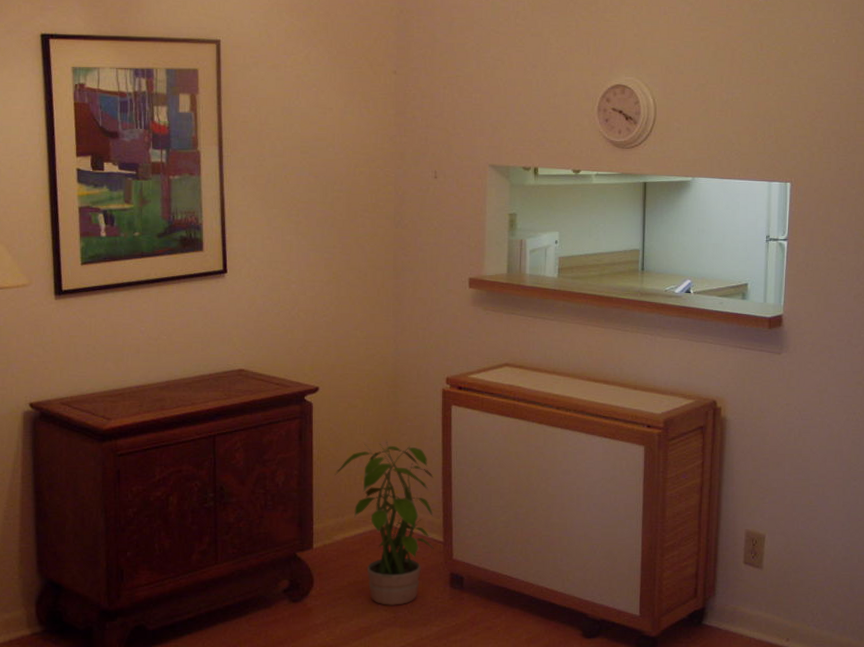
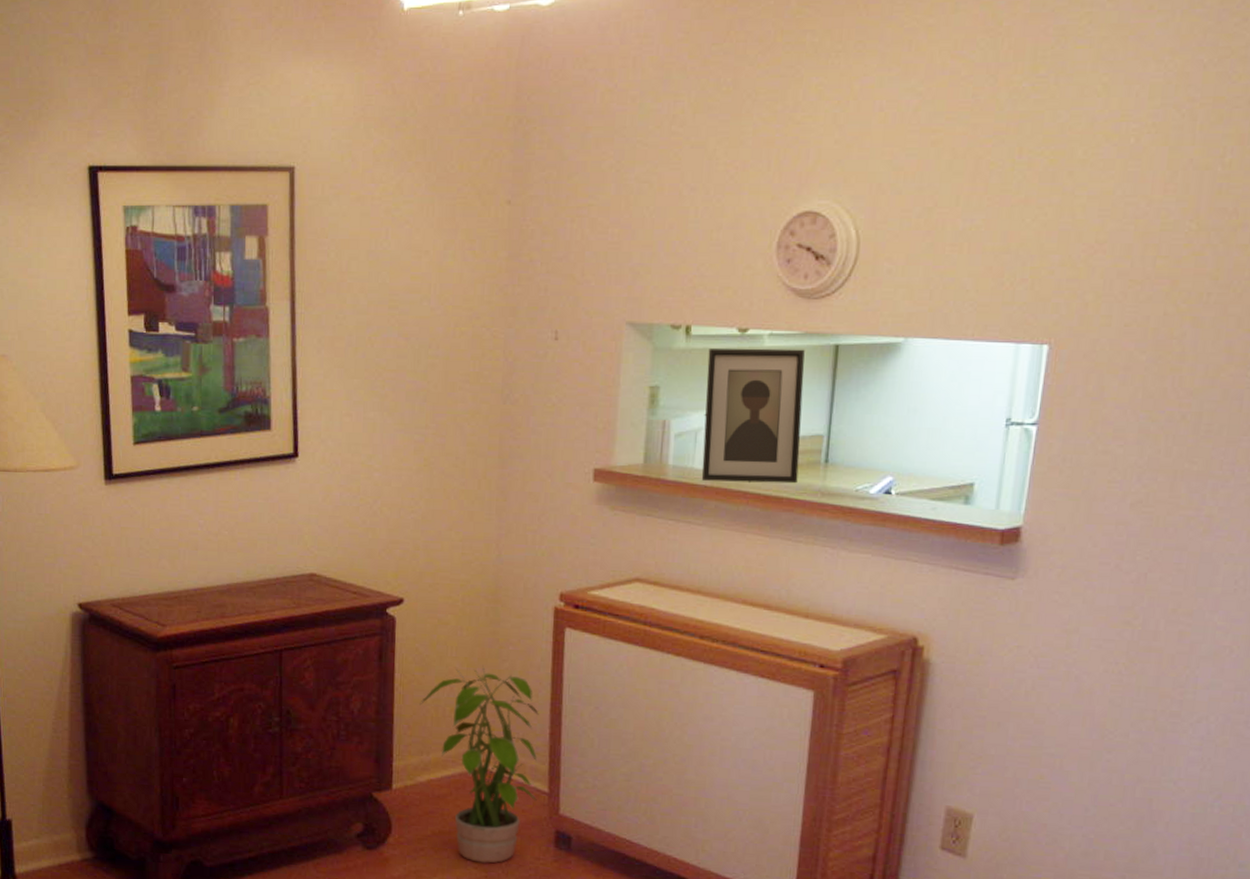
picture frame: none [551,185,623,287] -> present [701,348,805,484]

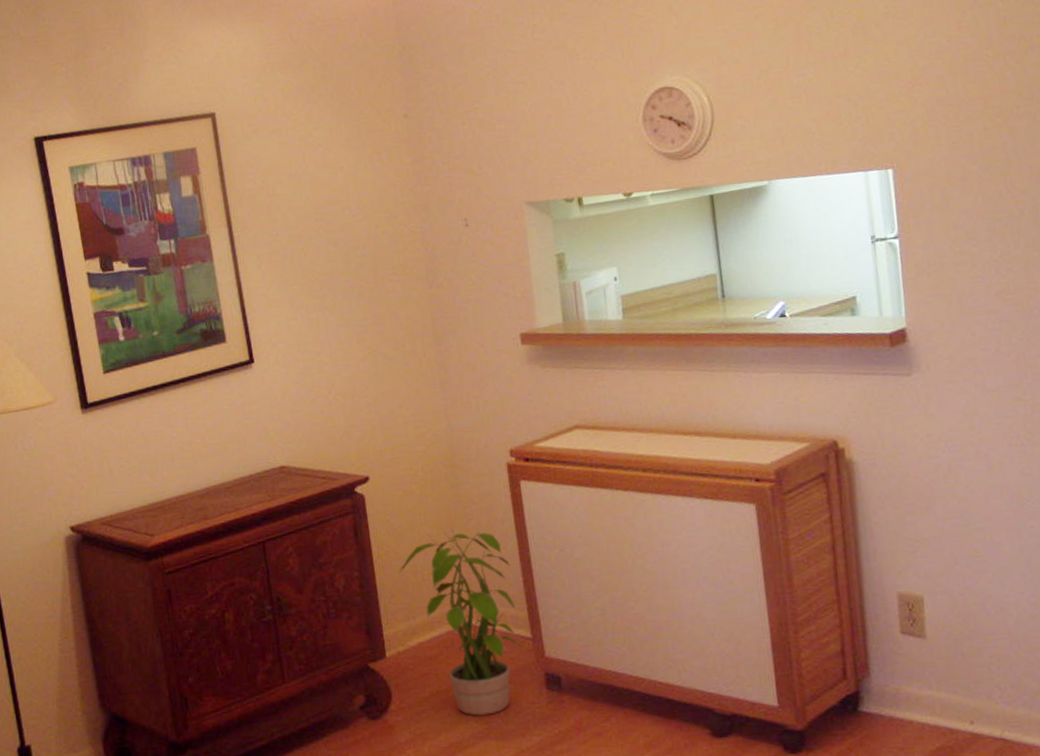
picture frame: present [701,348,805,484] -> none [601,203,702,330]

